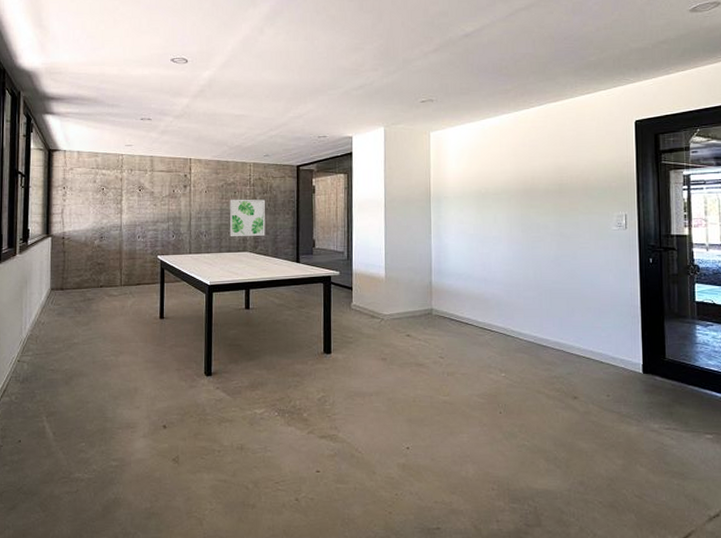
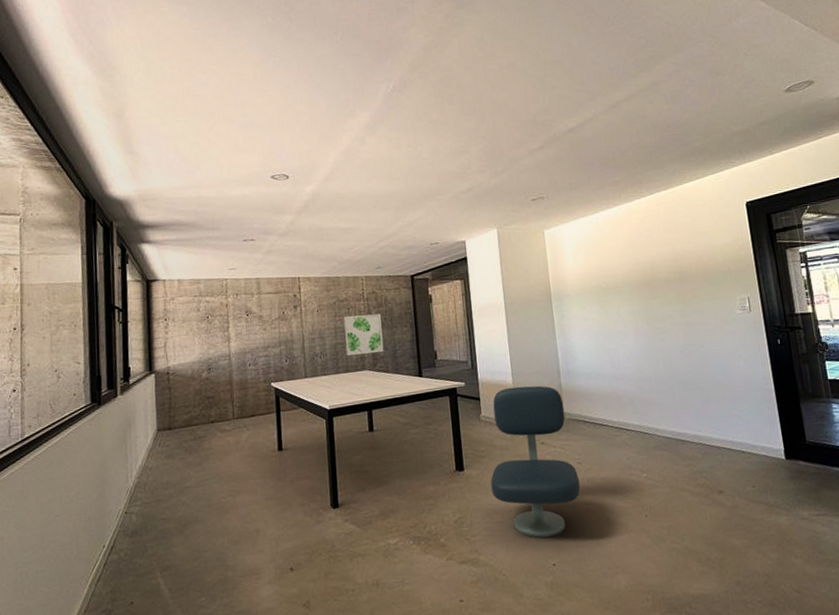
office chair: none [354,280,440,423] -> present [490,385,581,538]

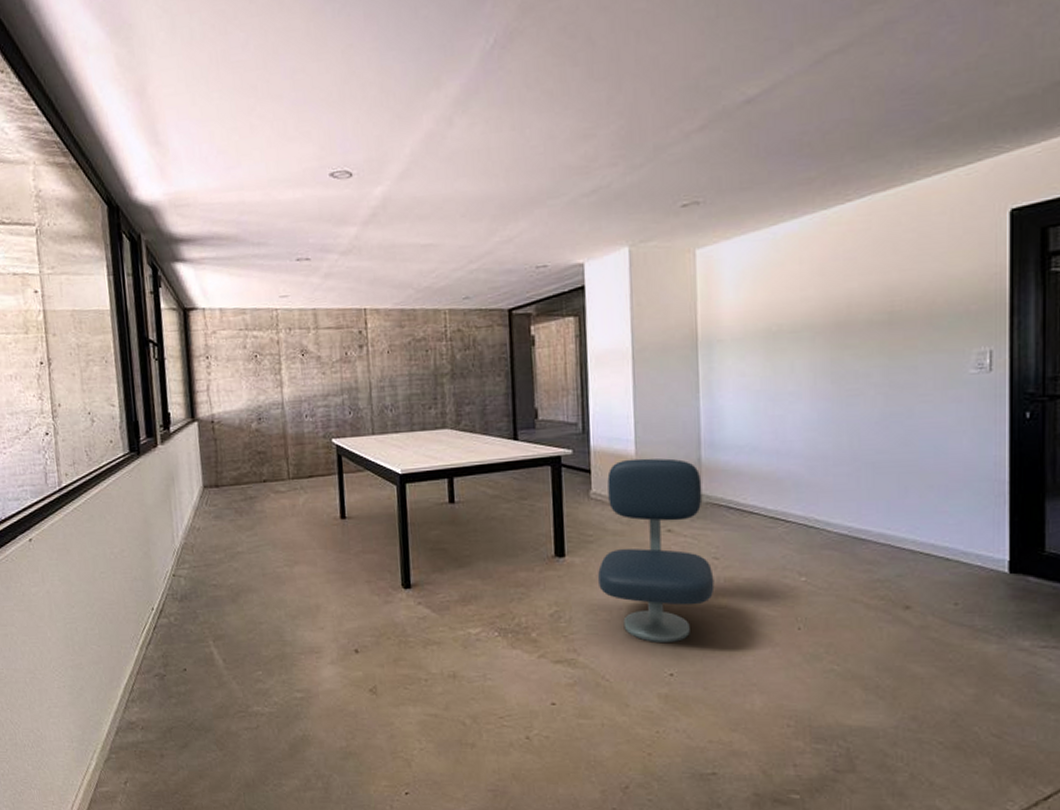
wall art: present [344,313,384,356] -> none [420,358,471,410]

